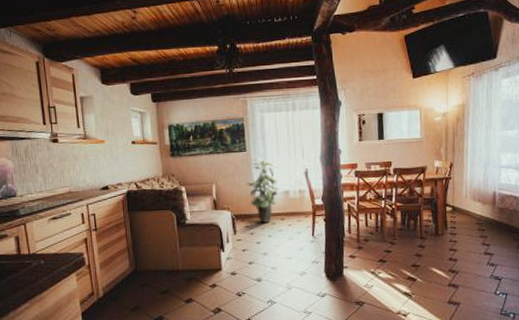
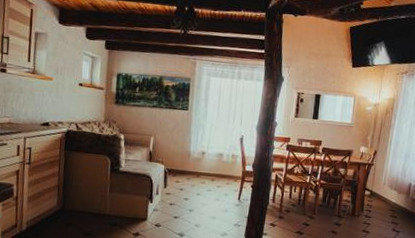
indoor plant: present [246,158,279,223] -> none [183,118,216,181]

